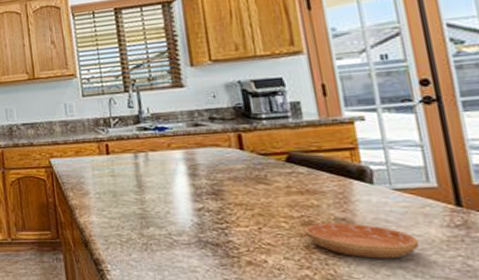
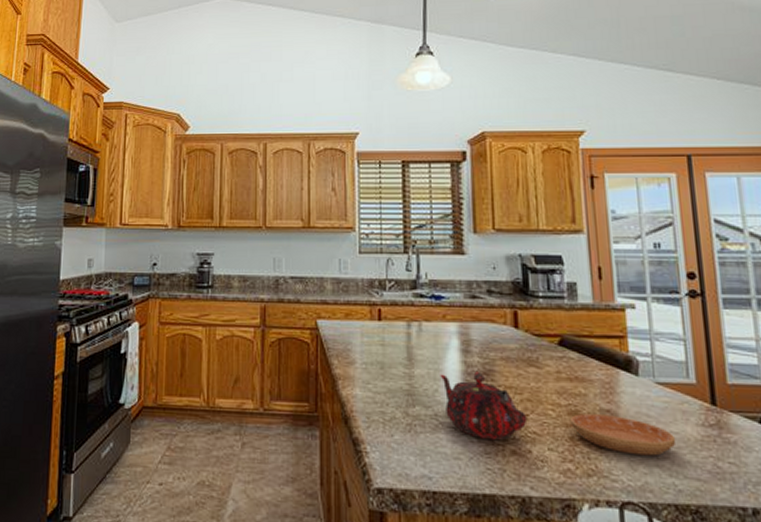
teapot: none [170,193,261,252] -> present [440,372,528,440]

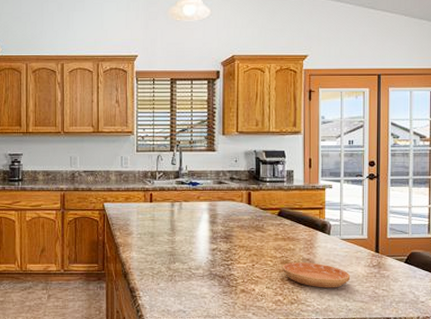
teapot: present [440,372,528,440] -> none [194,237,253,283]

